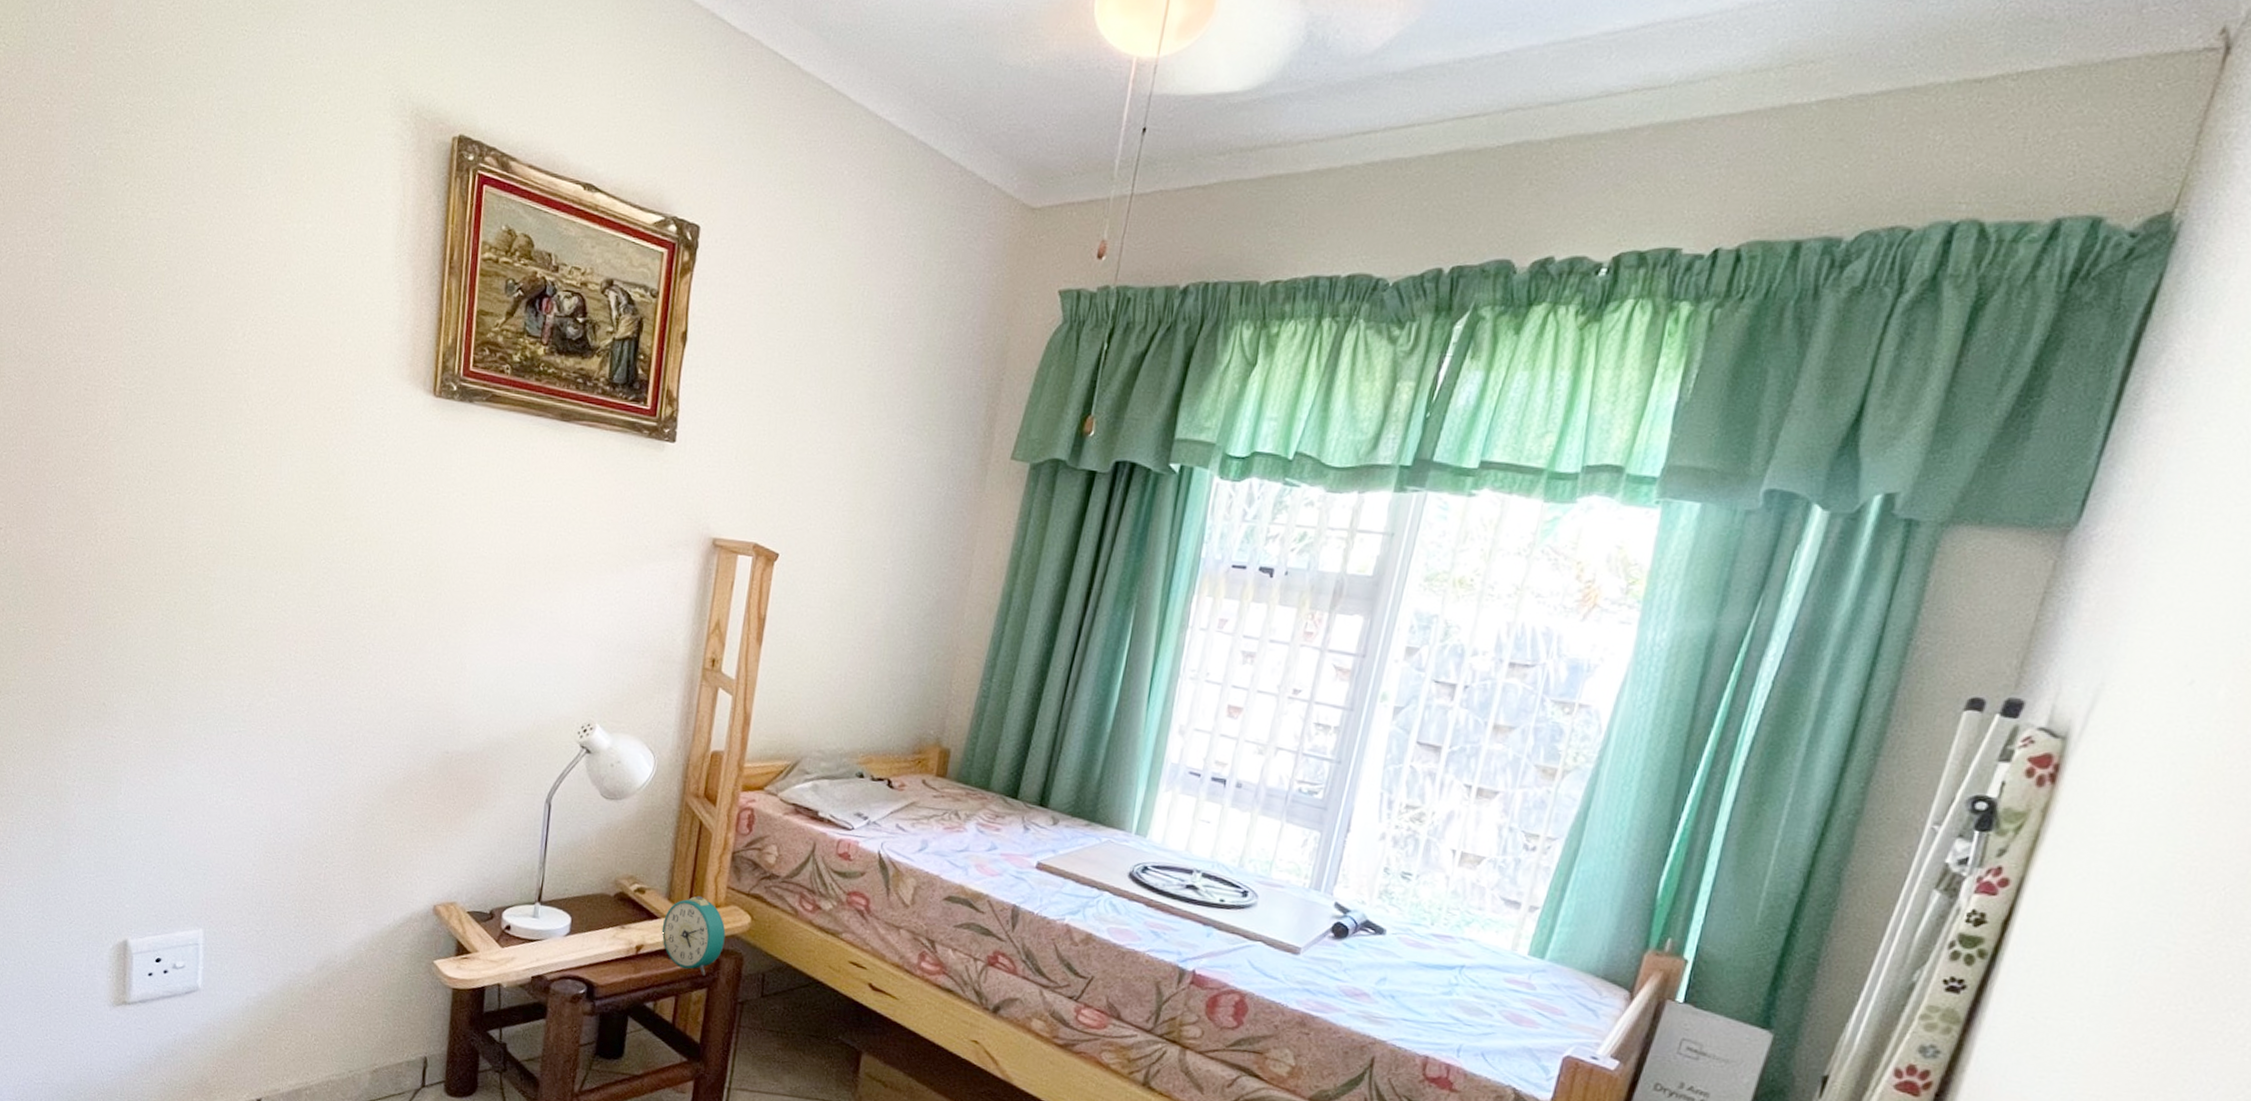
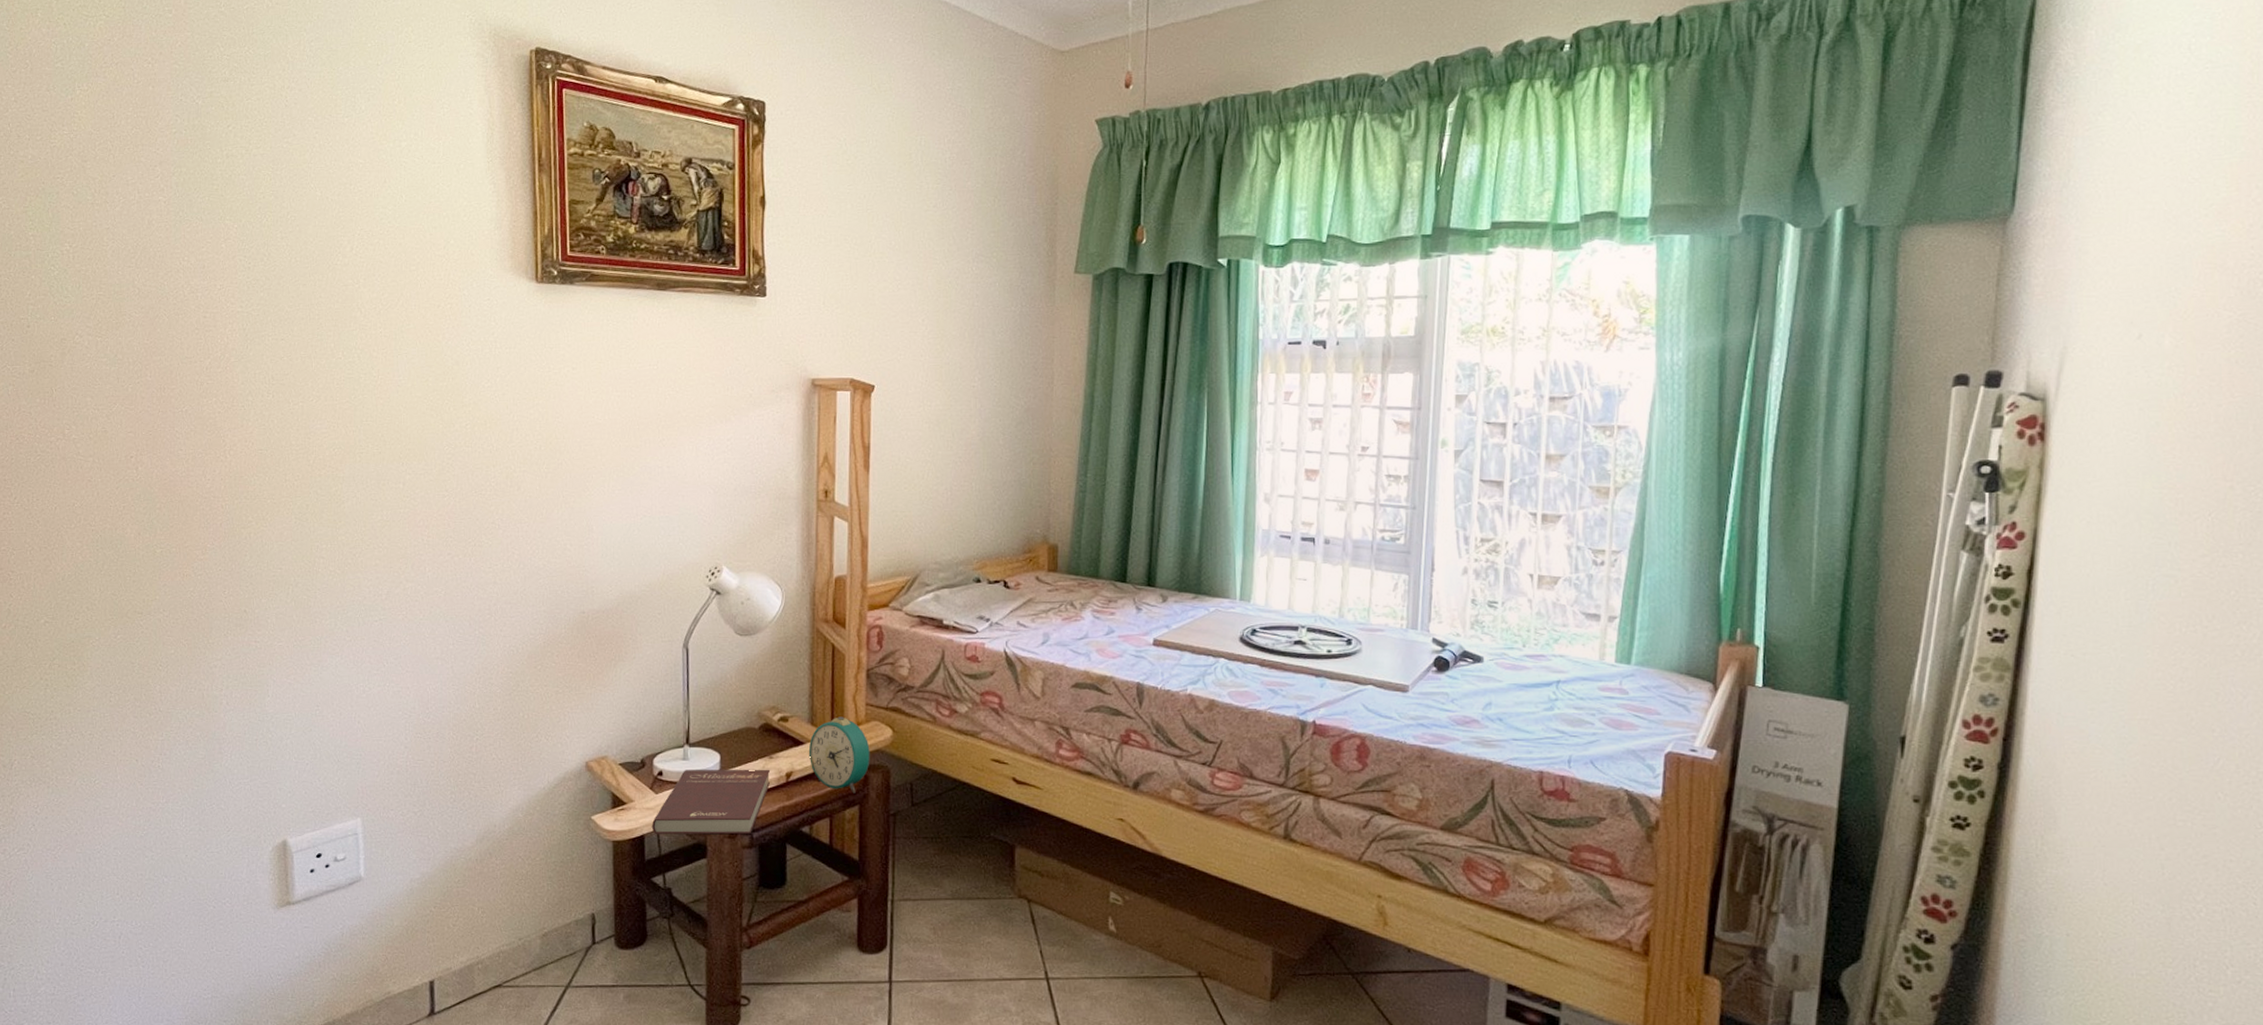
book: none [494,927,621,1001] -> present [652,769,771,835]

